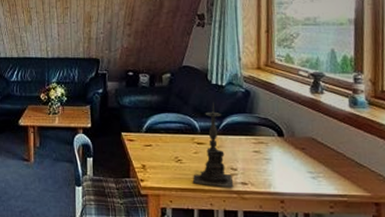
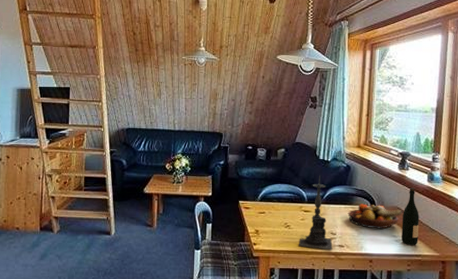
fruit bowl: none [249,134,319,164] -> present [347,204,403,229]
wine bottle: none [318,115,342,184] -> present [402,188,419,246]

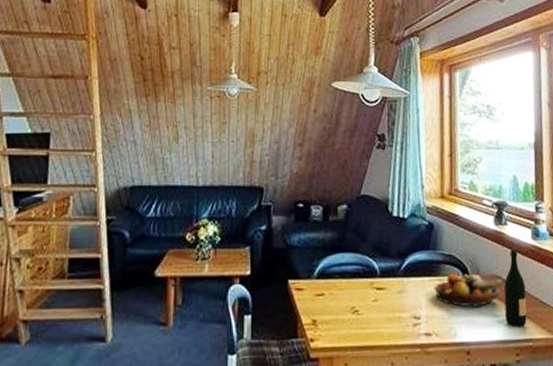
candle holder: present [299,175,333,250] -> none [372,237,417,341]

